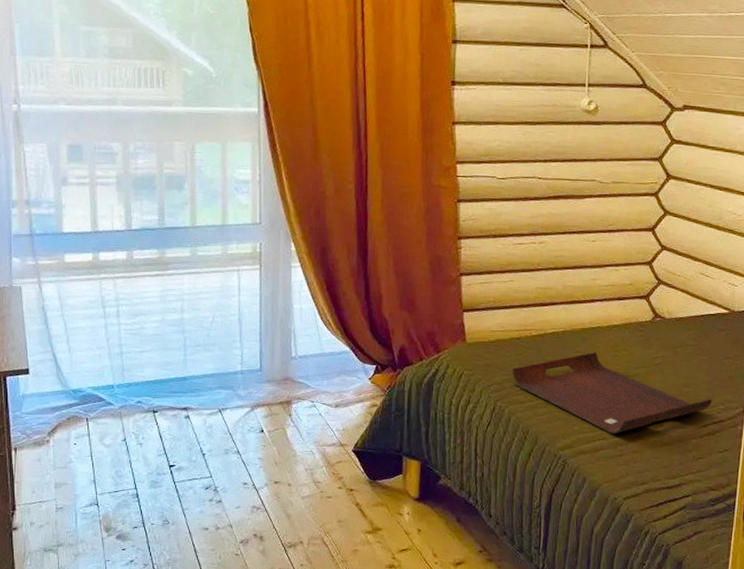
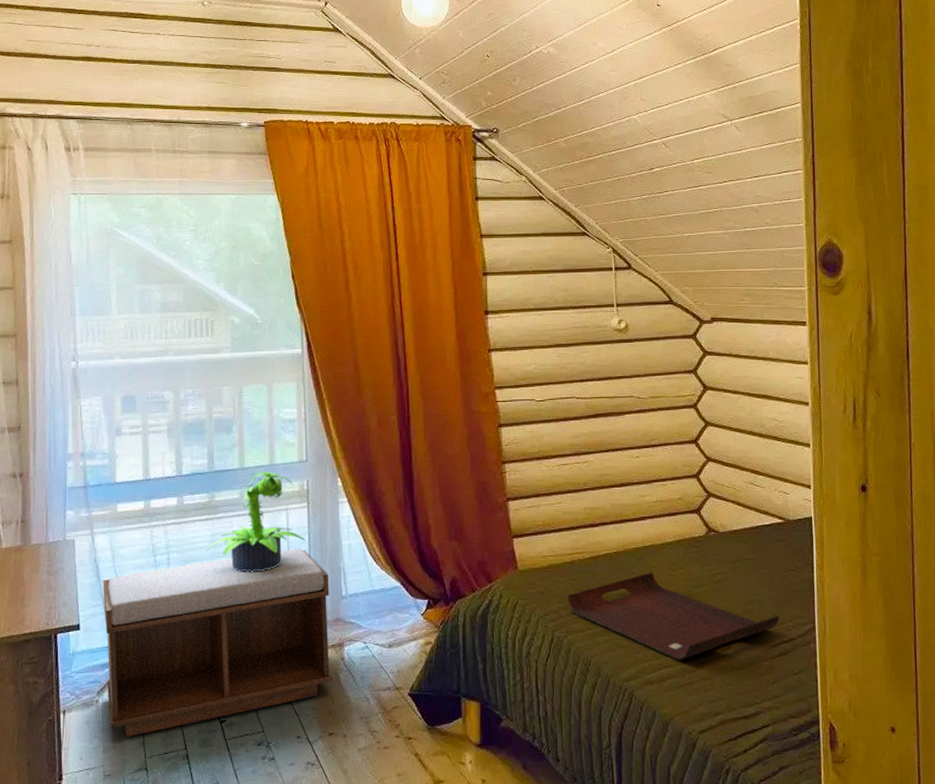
bench: none [51,309,280,475] -> present [103,549,332,737]
potted plant: none [156,231,257,329] -> present [206,471,306,572]

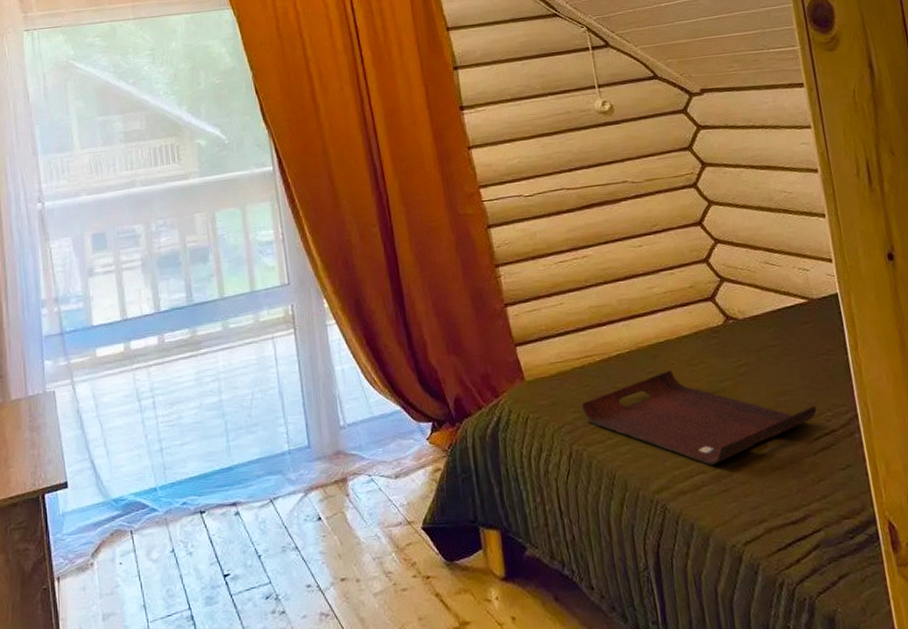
bench: present [103,549,332,737] -> none [88,379,339,601]
potted plant: present [206,471,306,572] -> none [192,299,296,410]

